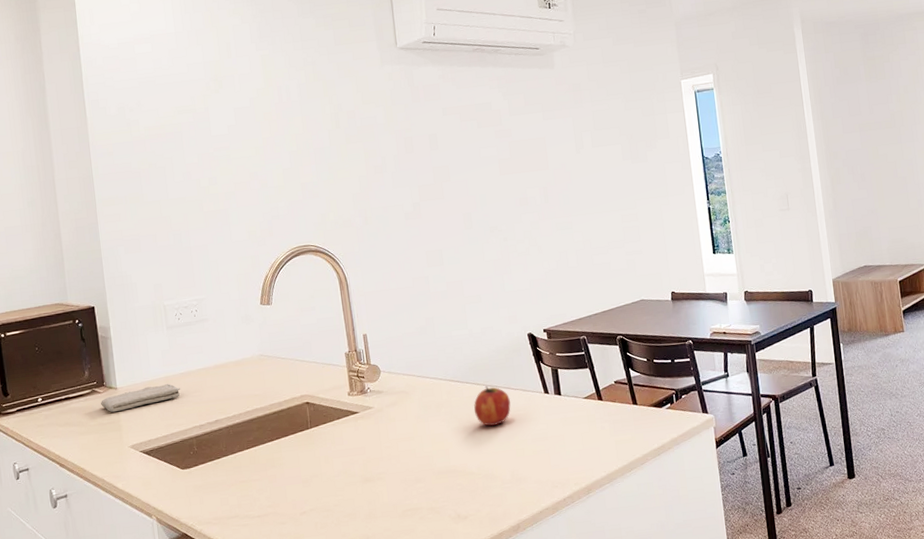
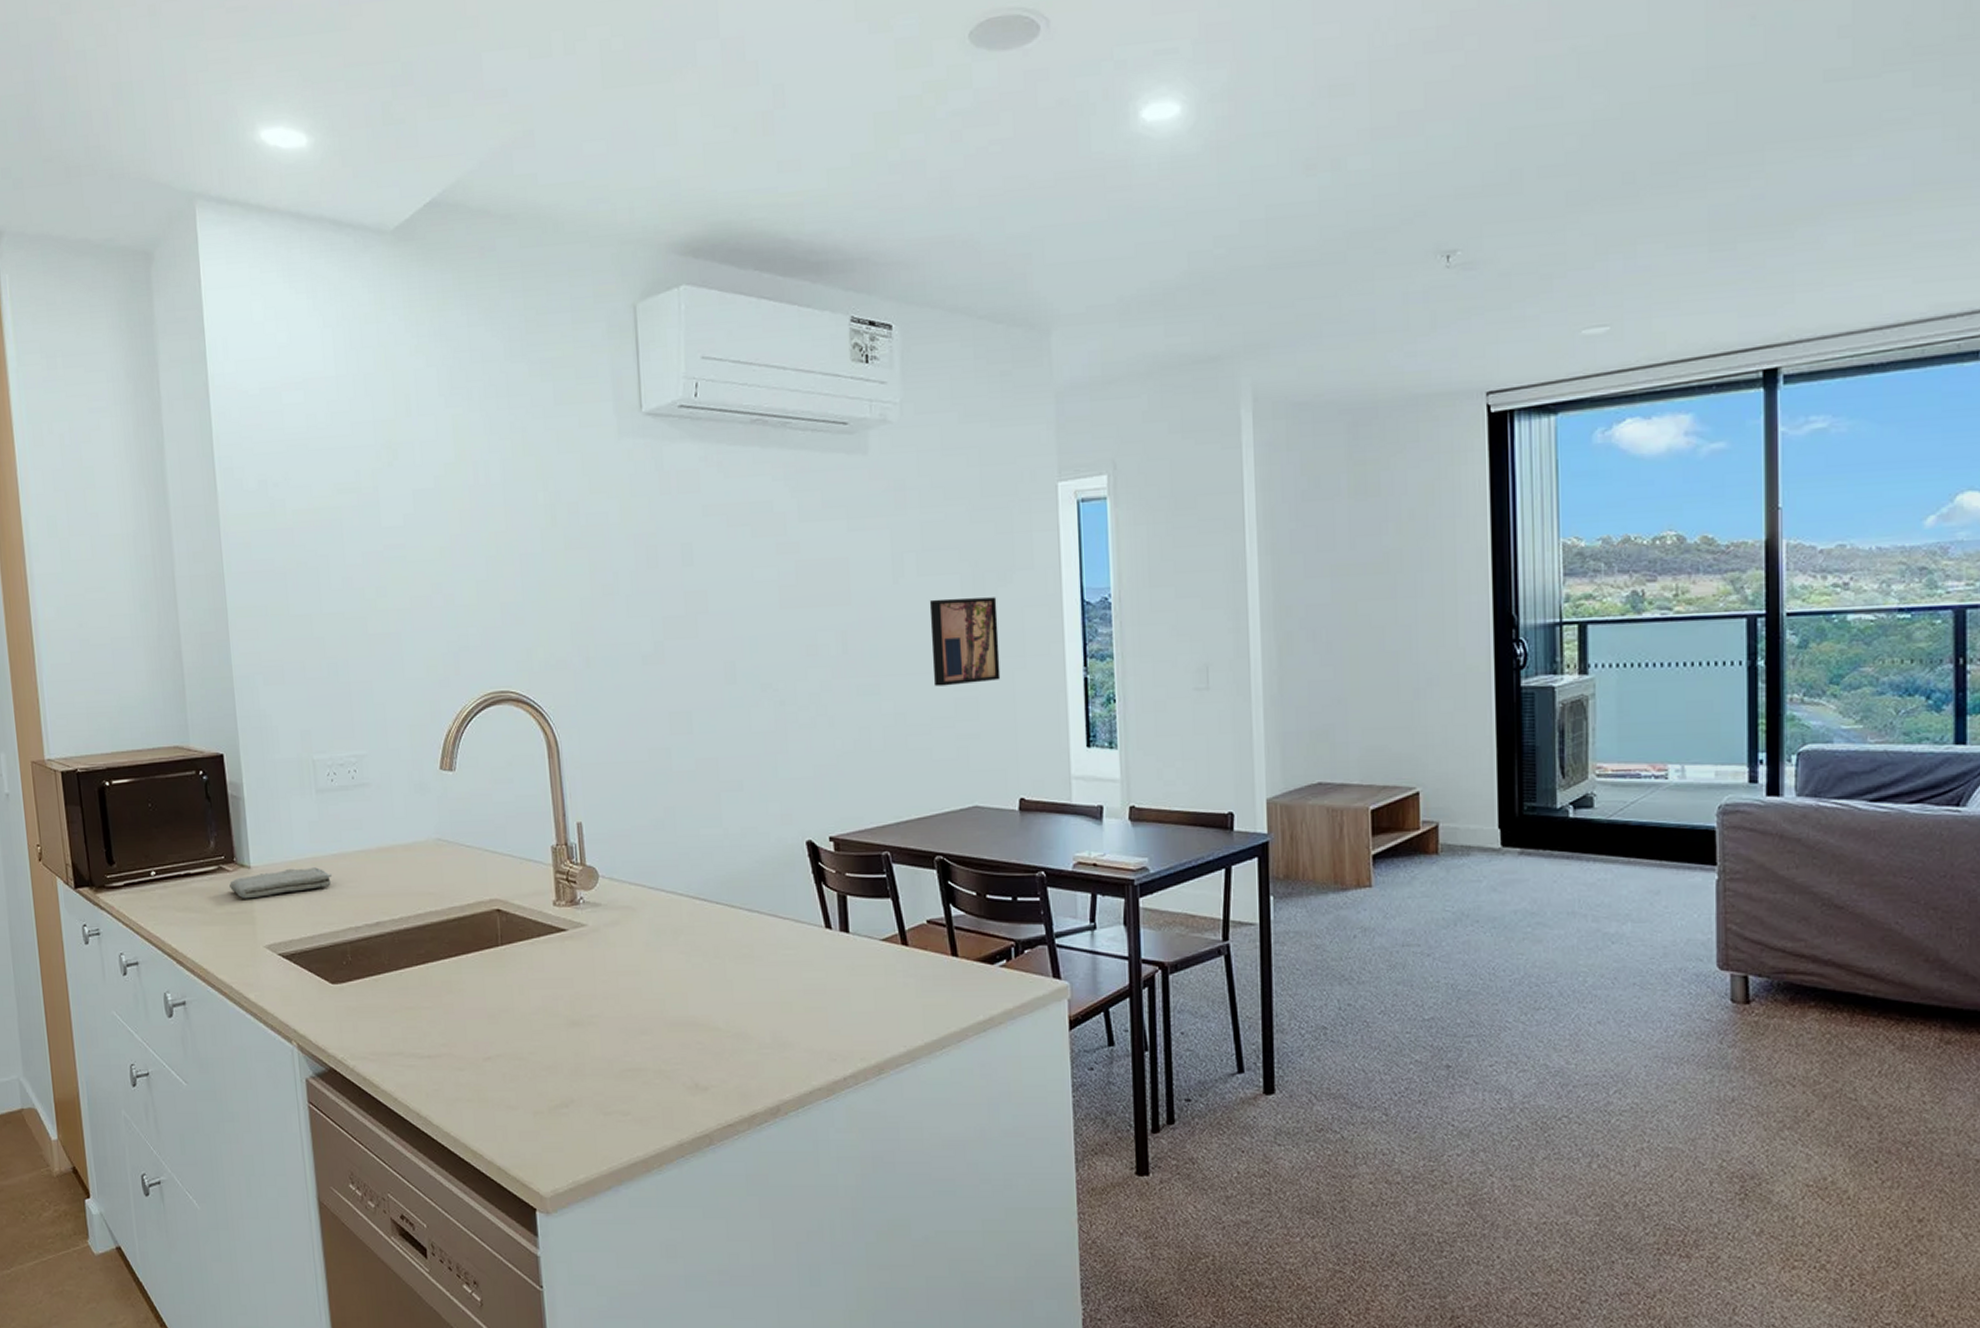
fruit: present [474,385,511,427] -> none [725,909,777,967]
wall art: none [601,158,653,220] -> present [929,597,1001,686]

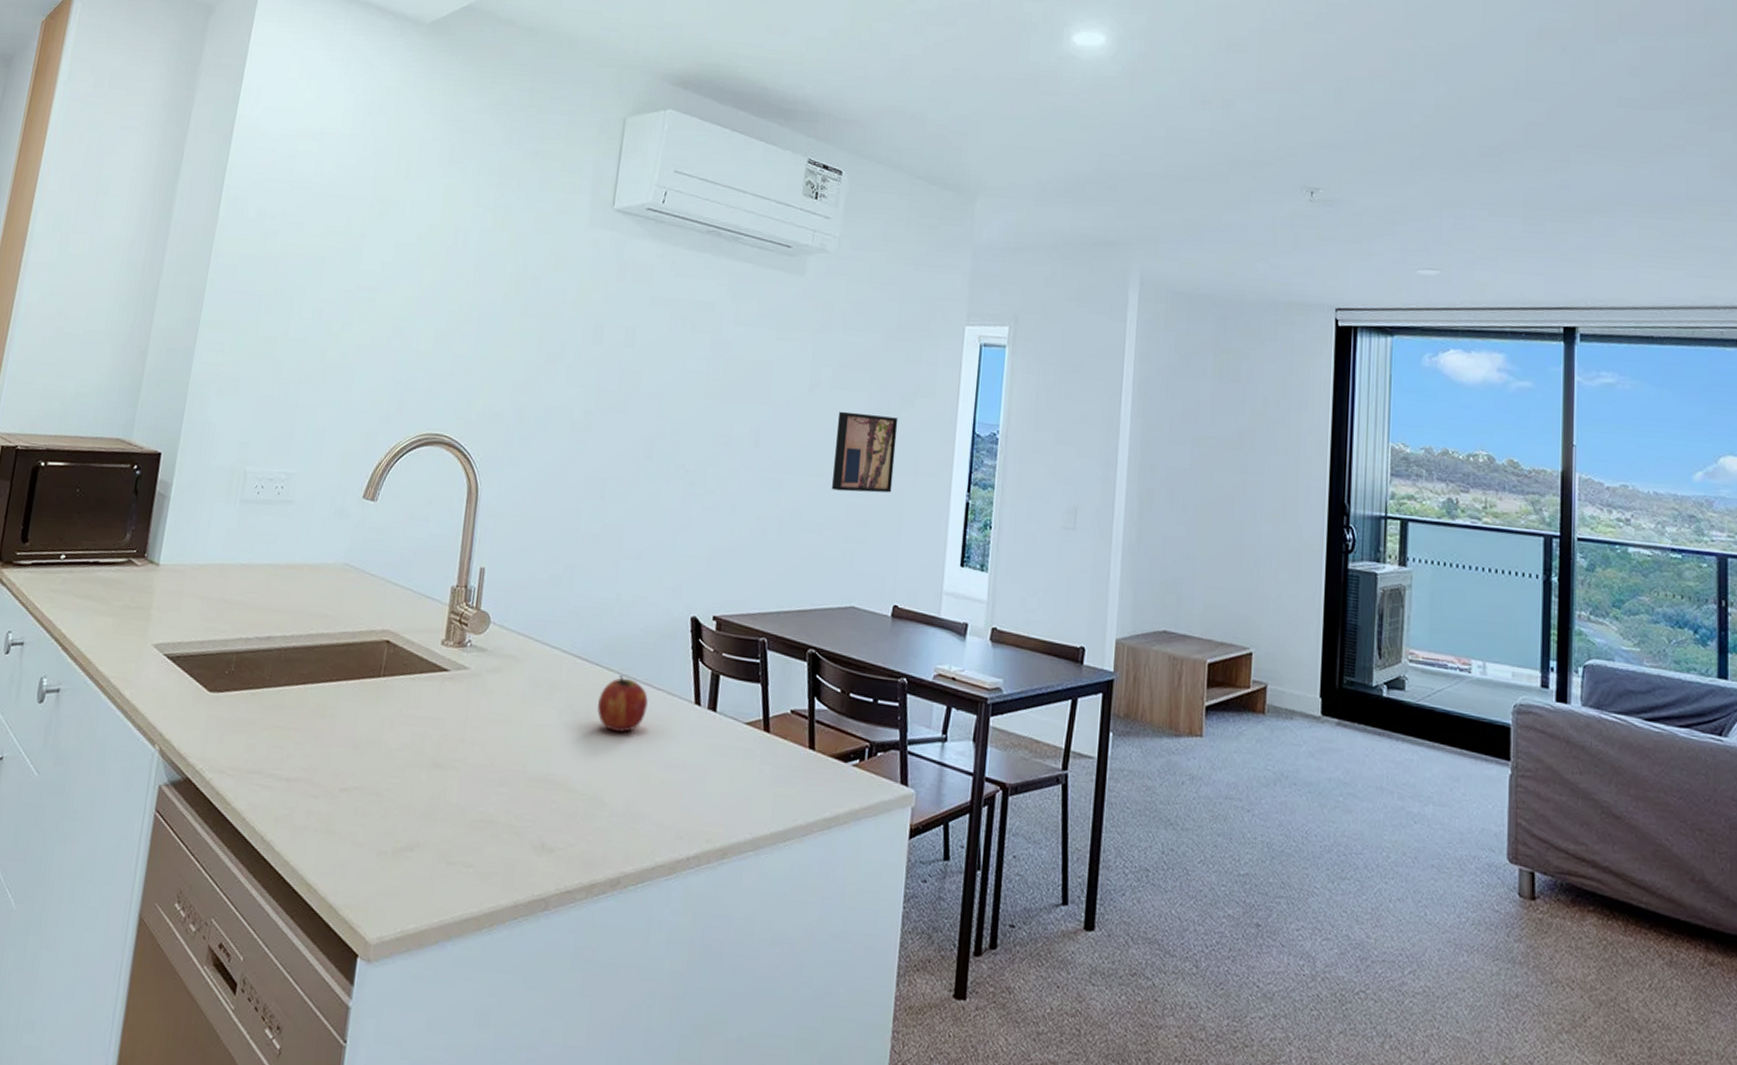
washcloth: present [229,867,332,899] -> none [134,571,236,596]
fruit: none [725,909,777,967] -> present [597,674,648,733]

